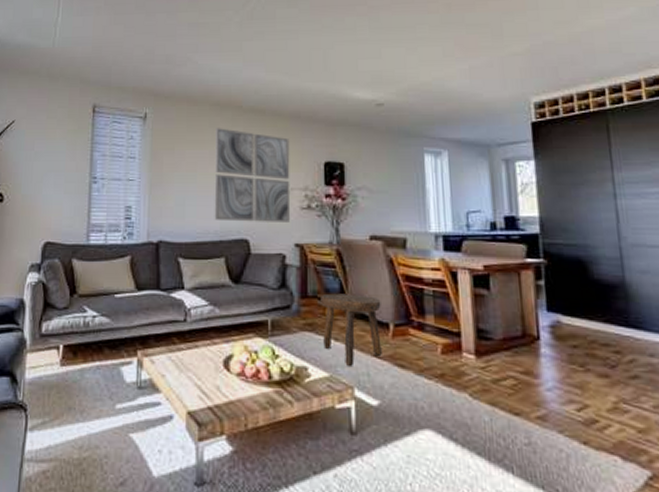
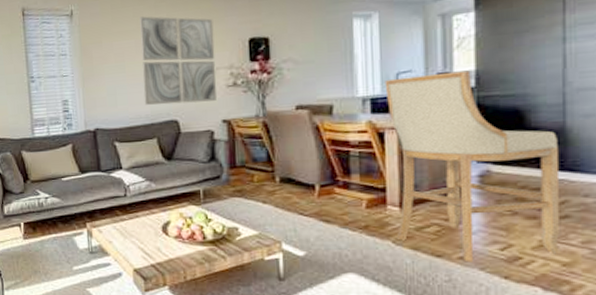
stool: present [321,293,382,368] -> none [248,161,308,225]
bar stool: none [456,216,636,424] -> present [385,70,562,263]

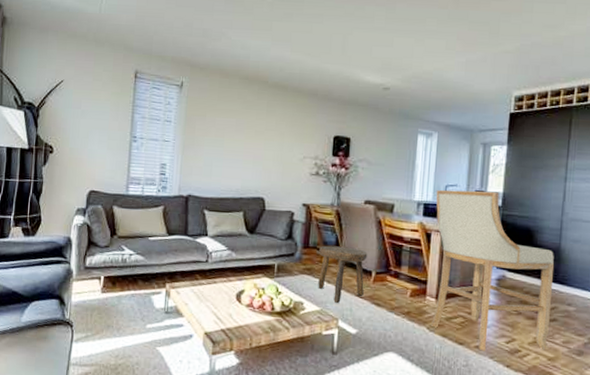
wall art: present [140,16,217,105] -> none [236,100,306,186]
stool: none [248,161,308,225] -> present [318,245,368,304]

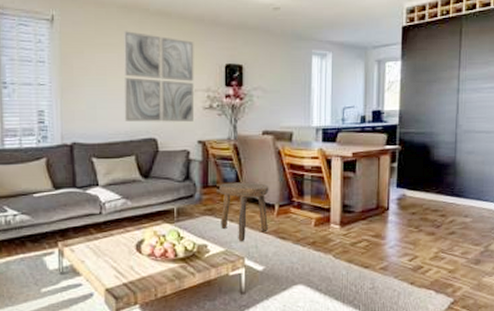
wall art: none [236,100,306,186] -> present [123,31,195,122]
bar stool: present [430,189,555,352] -> none [334,110,451,272]

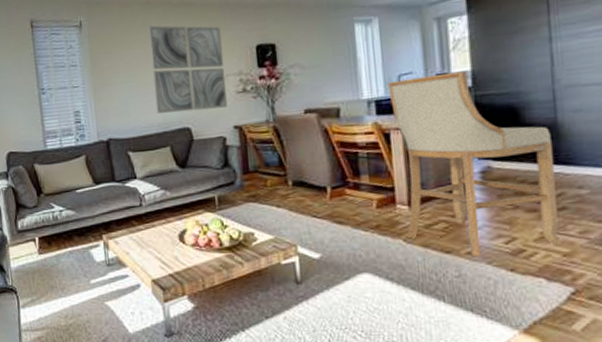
stool: present [219,182,269,242] -> none [261,164,321,229]
bar stool: none [334,110,451,272] -> present [387,70,562,257]

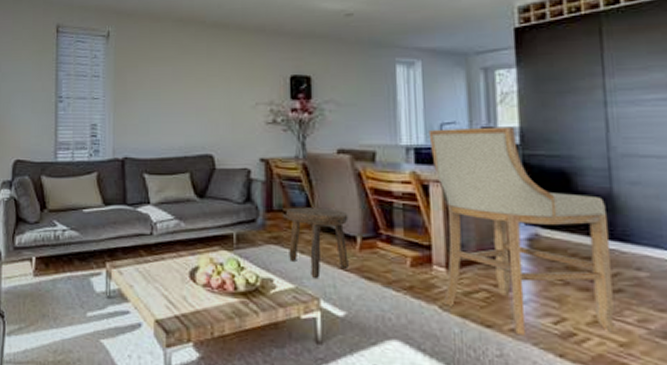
wall art: present [148,25,227,114] -> none [178,44,256,137]
stool: none [261,164,321,229] -> present [286,207,349,280]

